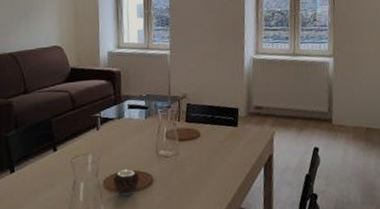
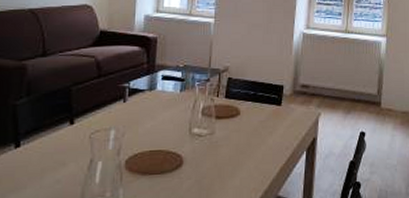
candle: present [112,169,140,196] -> none [136,147,168,178]

